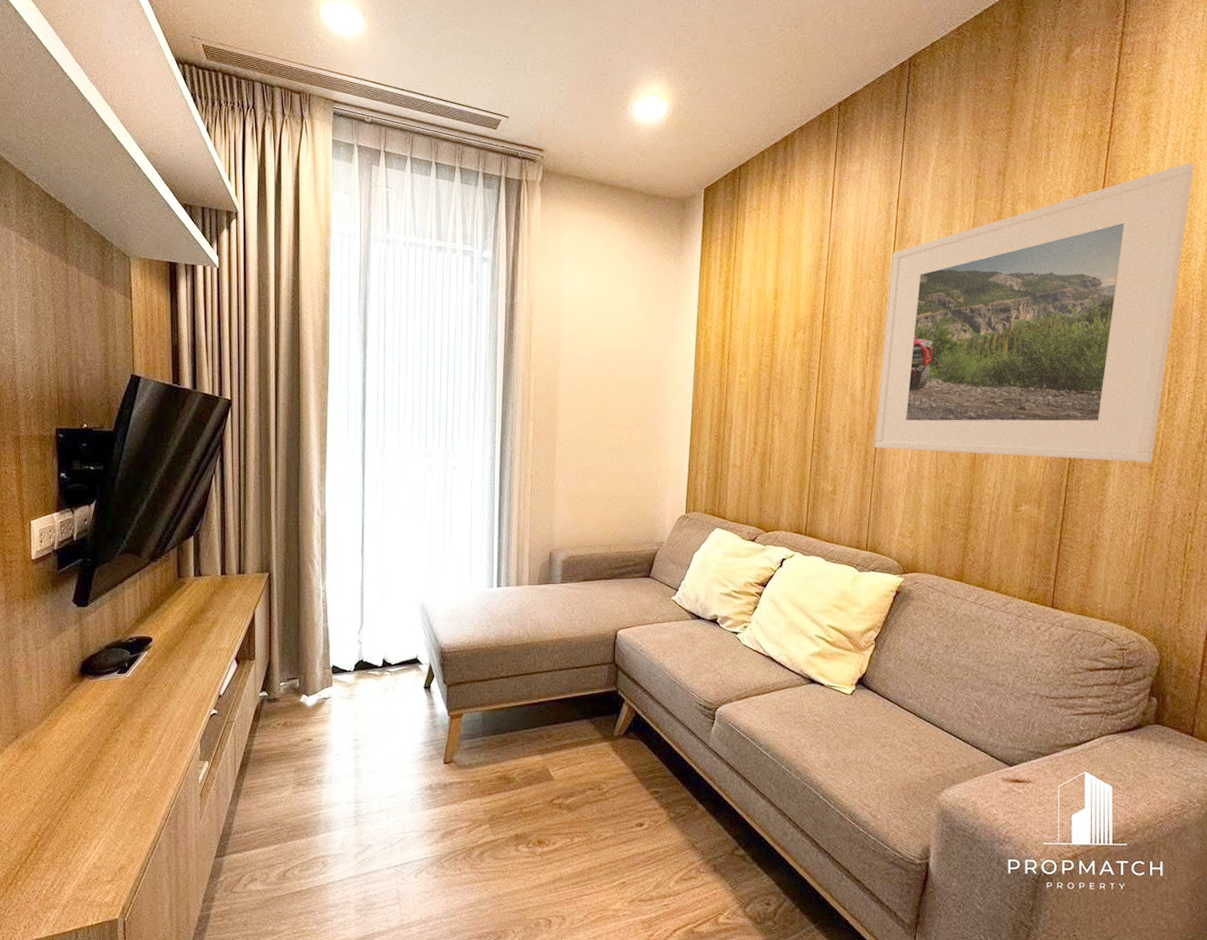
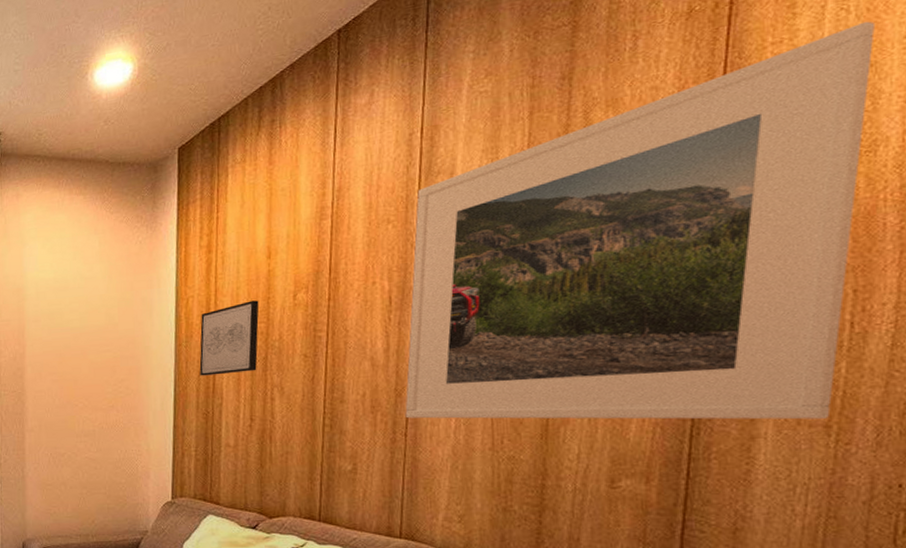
wall art: none [714,336,766,401] -> present [199,300,259,376]

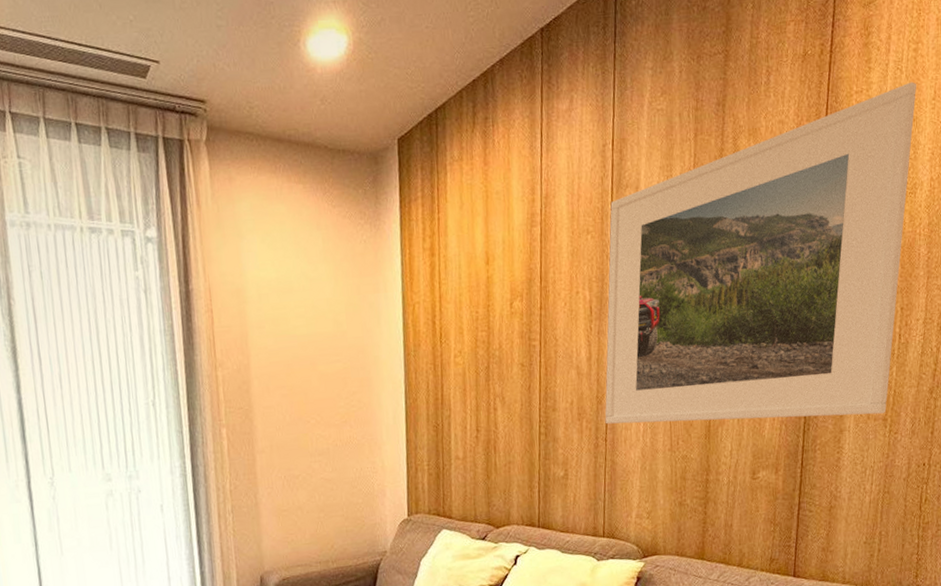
wall art: present [199,300,259,376] -> none [427,308,481,387]

